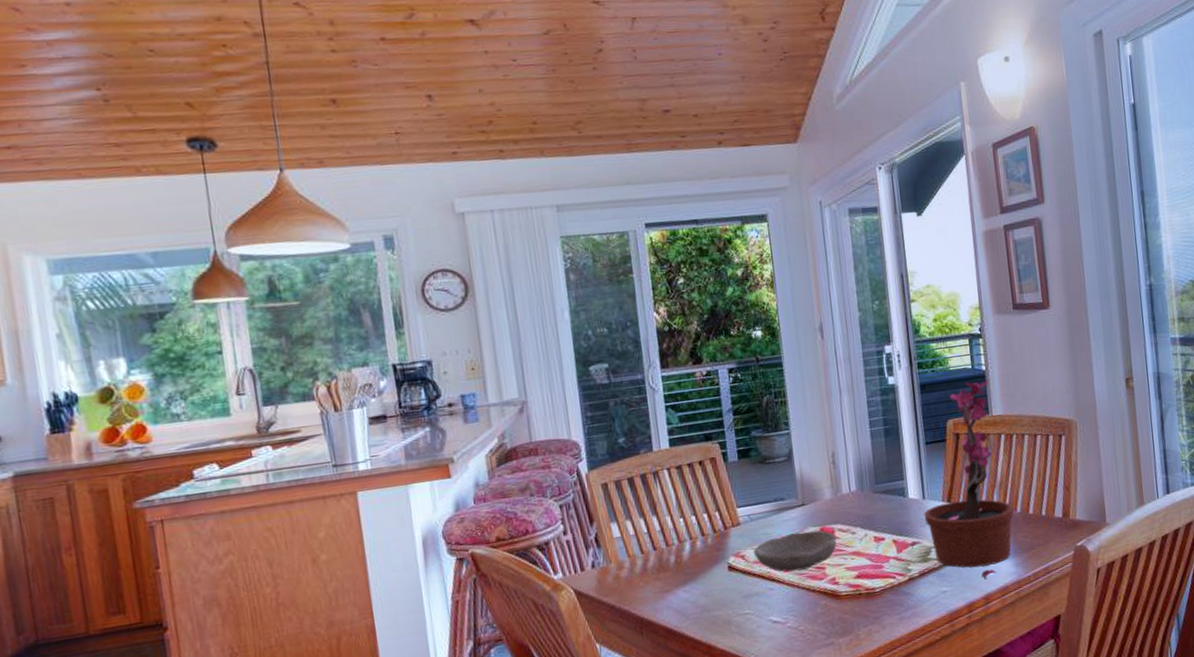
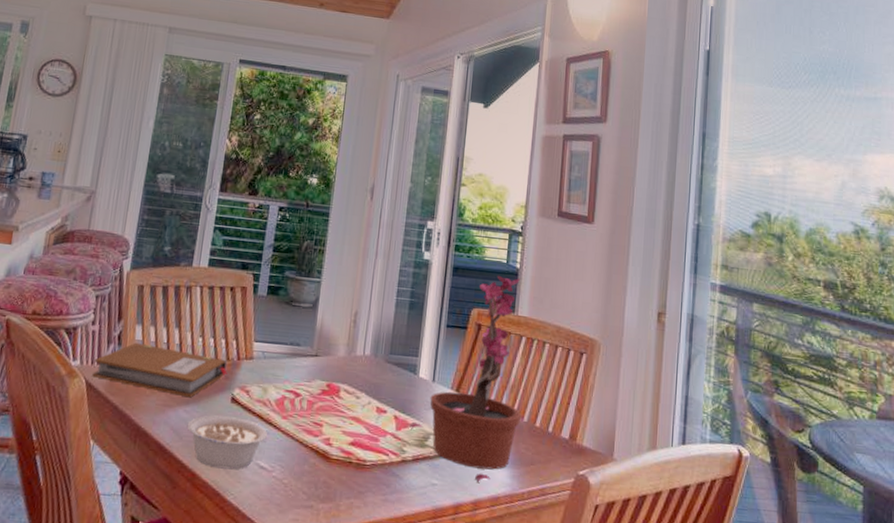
notebook: none [577,532,718,585] -> present [92,342,228,398]
legume: none [690,583,774,635] -> present [187,415,268,470]
bowl: present [753,530,837,572] -> none [258,381,340,422]

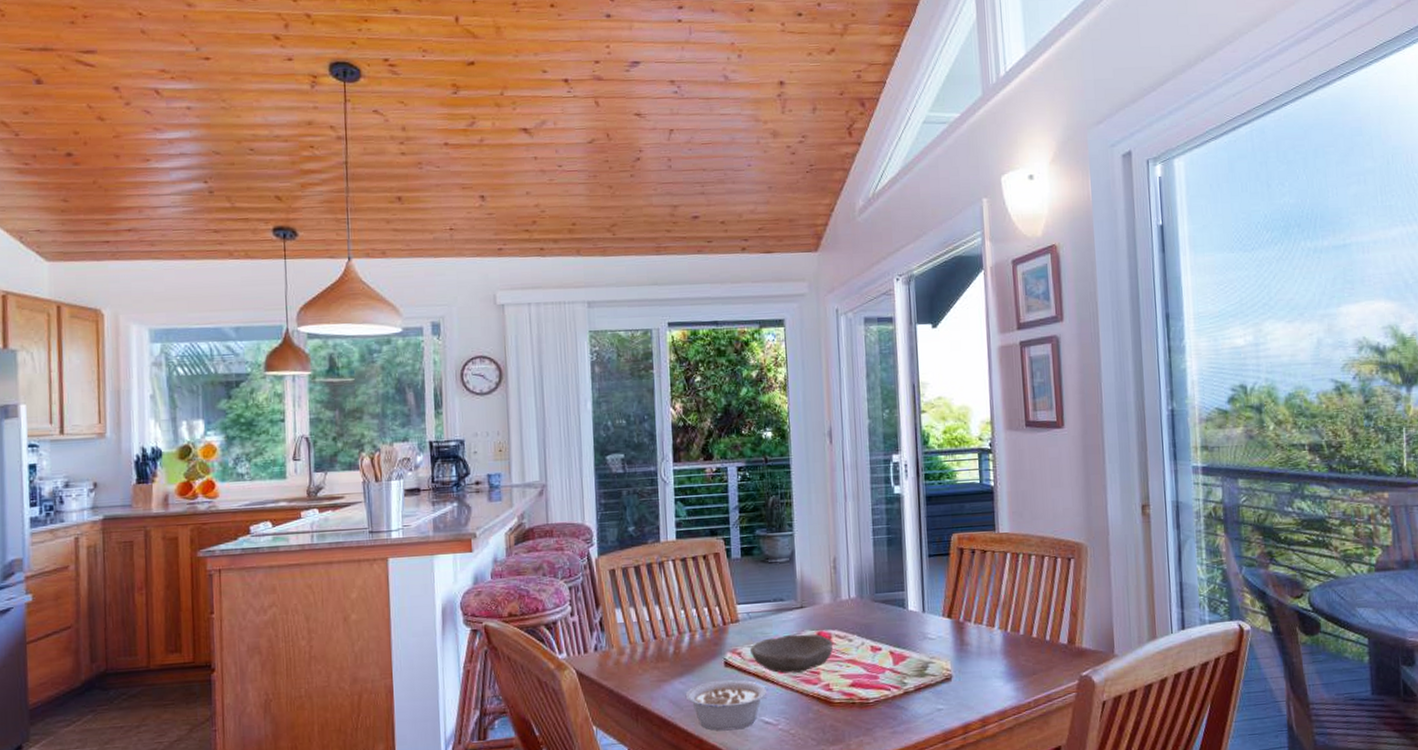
notebook: present [92,342,228,398] -> none [580,625,716,670]
bowl: none [258,381,340,422] -> present [749,634,833,674]
potted plant: present [409,276,522,482] -> none [907,496,1017,700]

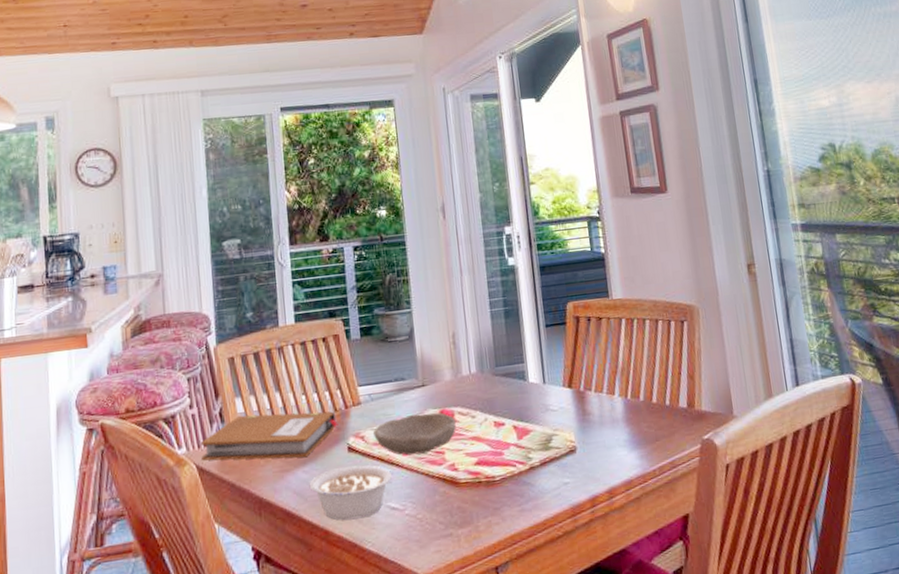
notebook: none [580,625,716,670] -> present [200,411,338,461]

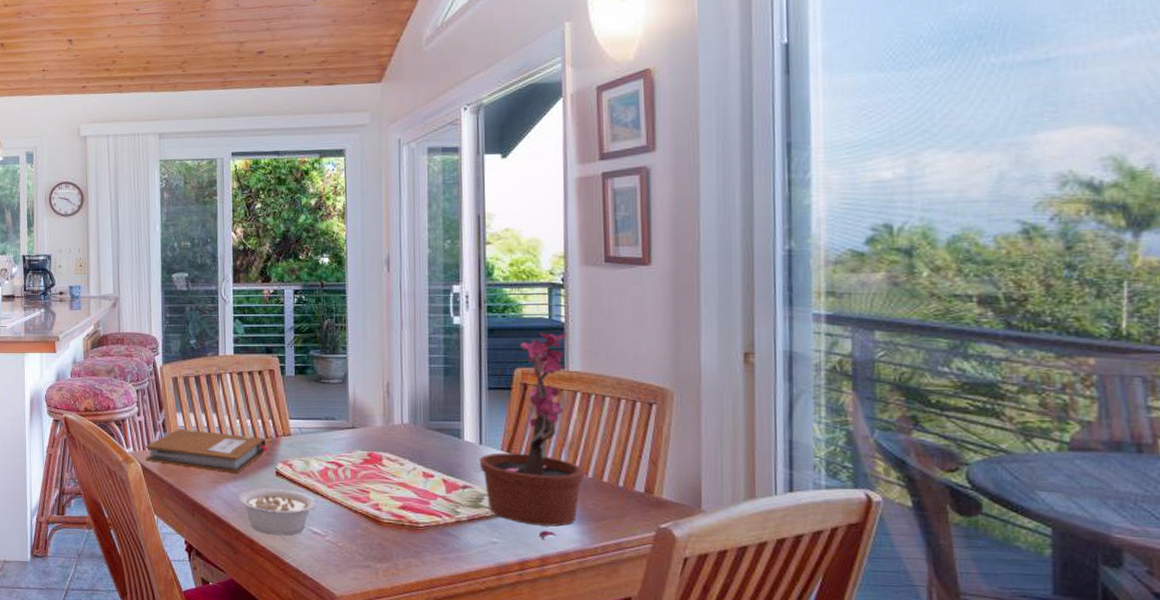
bowl: present [372,413,456,456] -> none [300,453,383,490]
potted plant: none [530,263,637,471] -> present [460,333,586,539]

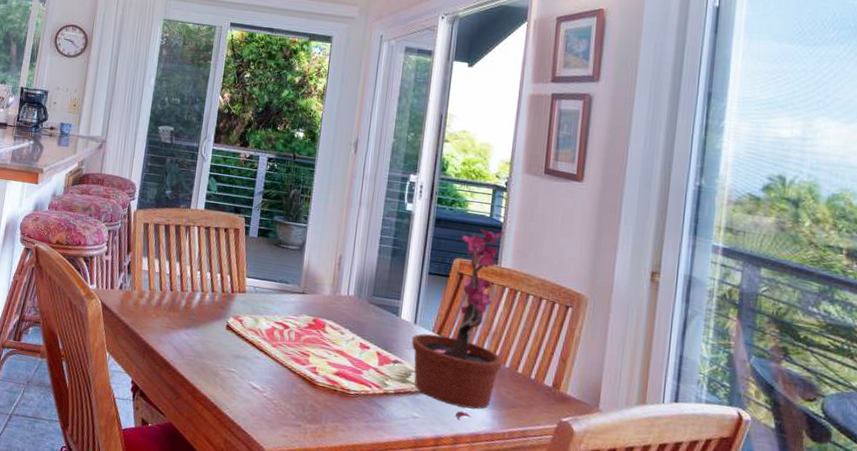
notebook: present [145,428,268,474] -> none [107,272,223,323]
legume: present [238,488,317,536] -> none [188,339,260,387]

